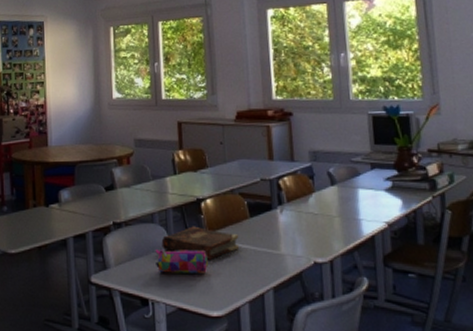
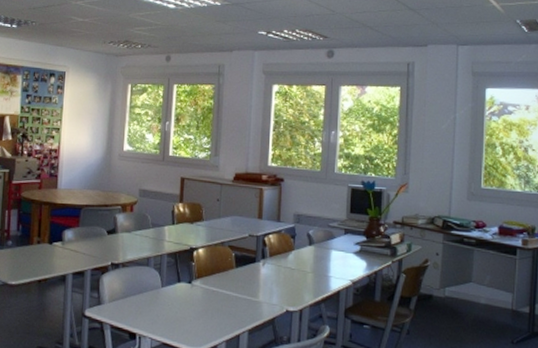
pencil case: present [155,248,208,273] -> none [146,289,194,314]
book: present [161,226,240,261] -> none [154,271,224,304]

